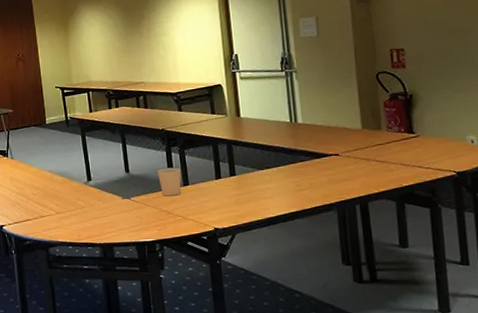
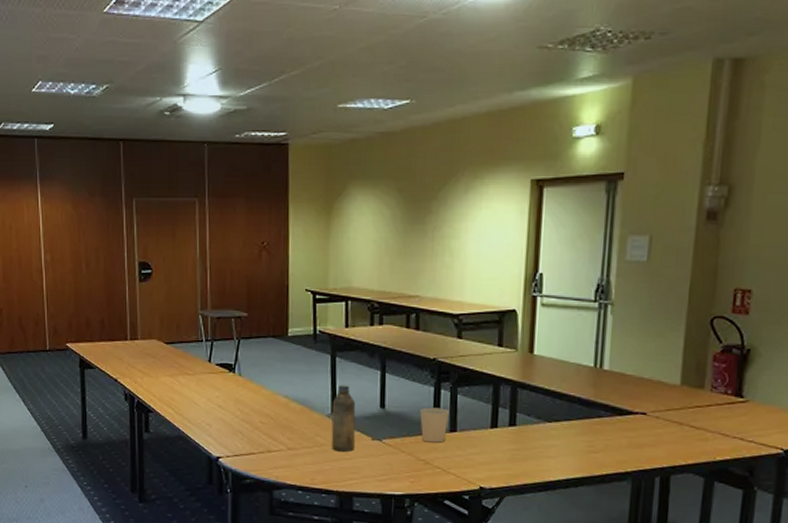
water bottle: none [87,157,109,211] -> present [331,385,356,452]

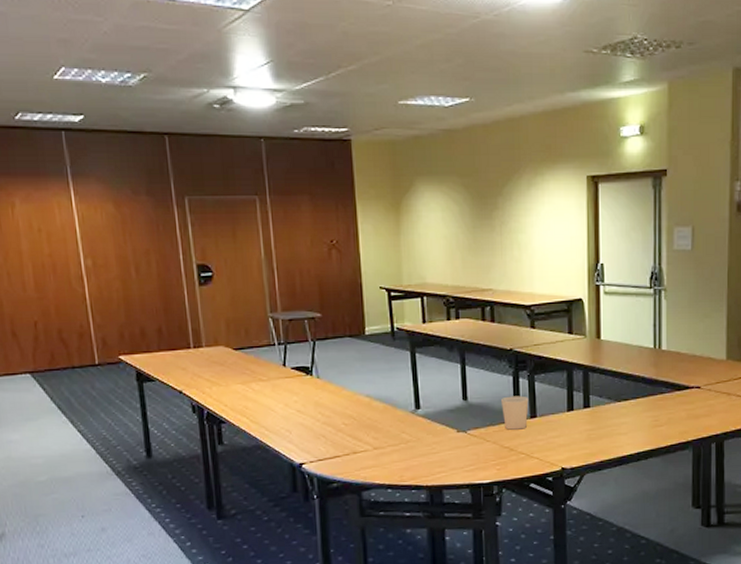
water bottle: present [331,385,356,452] -> none [415,380,441,446]

